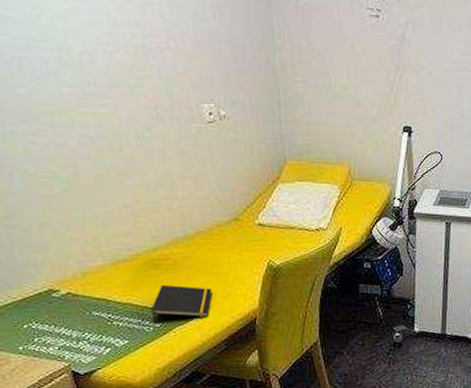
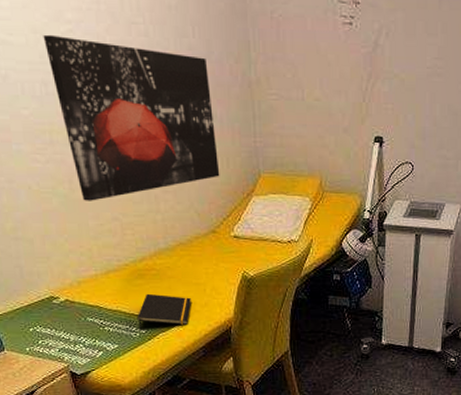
wall art: none [44,10,243,187] -> present [43,34,220,201]

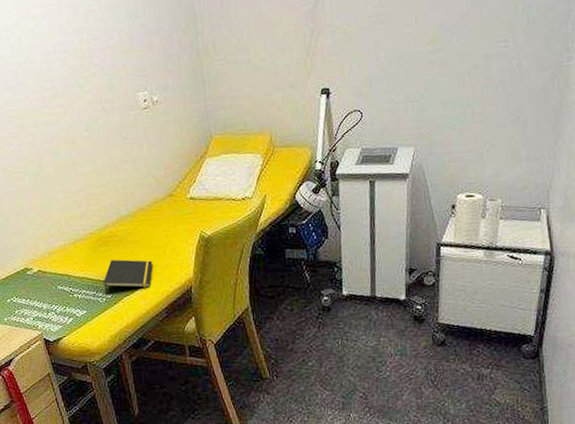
wall art: present [43,34,220,201] -> none [14,30,175,177]

